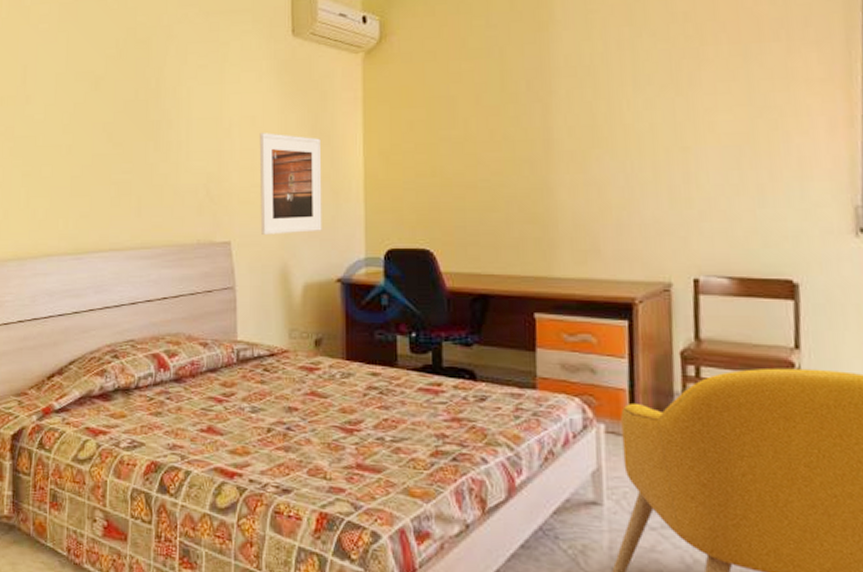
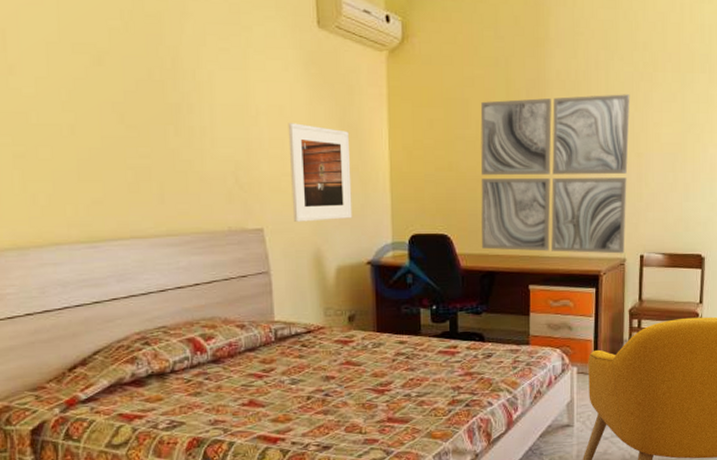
wall art: none [469,76,670,277] -> present [480,94,630,254]

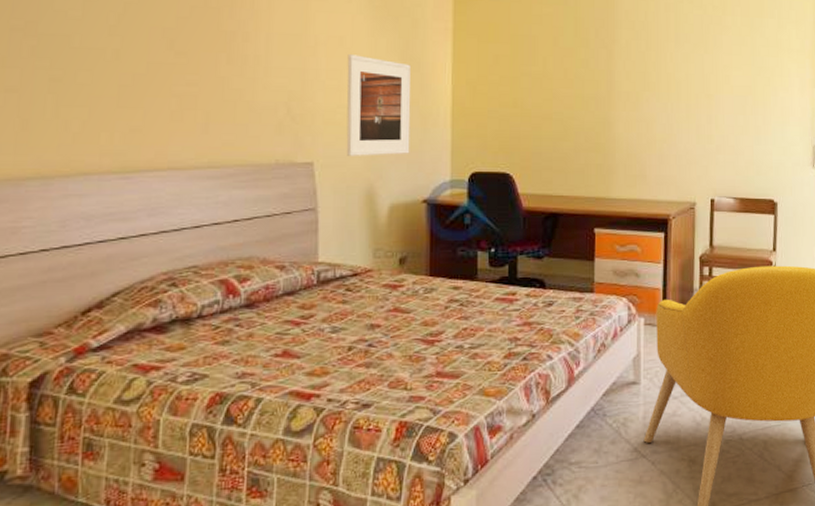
wall art: present [480,94,630,254] -> none [545,36,700,197]

